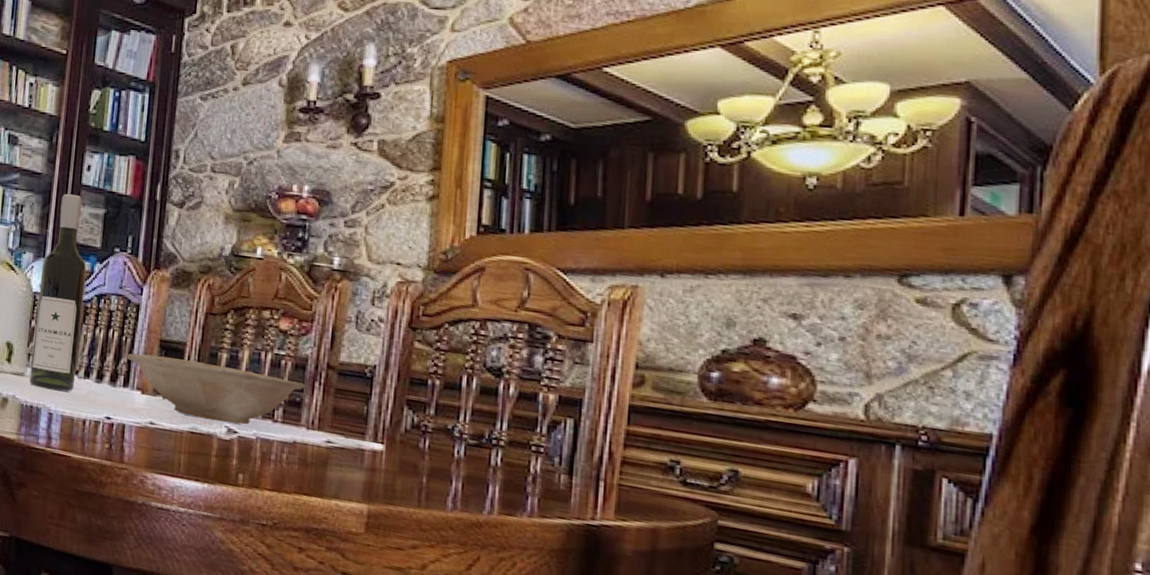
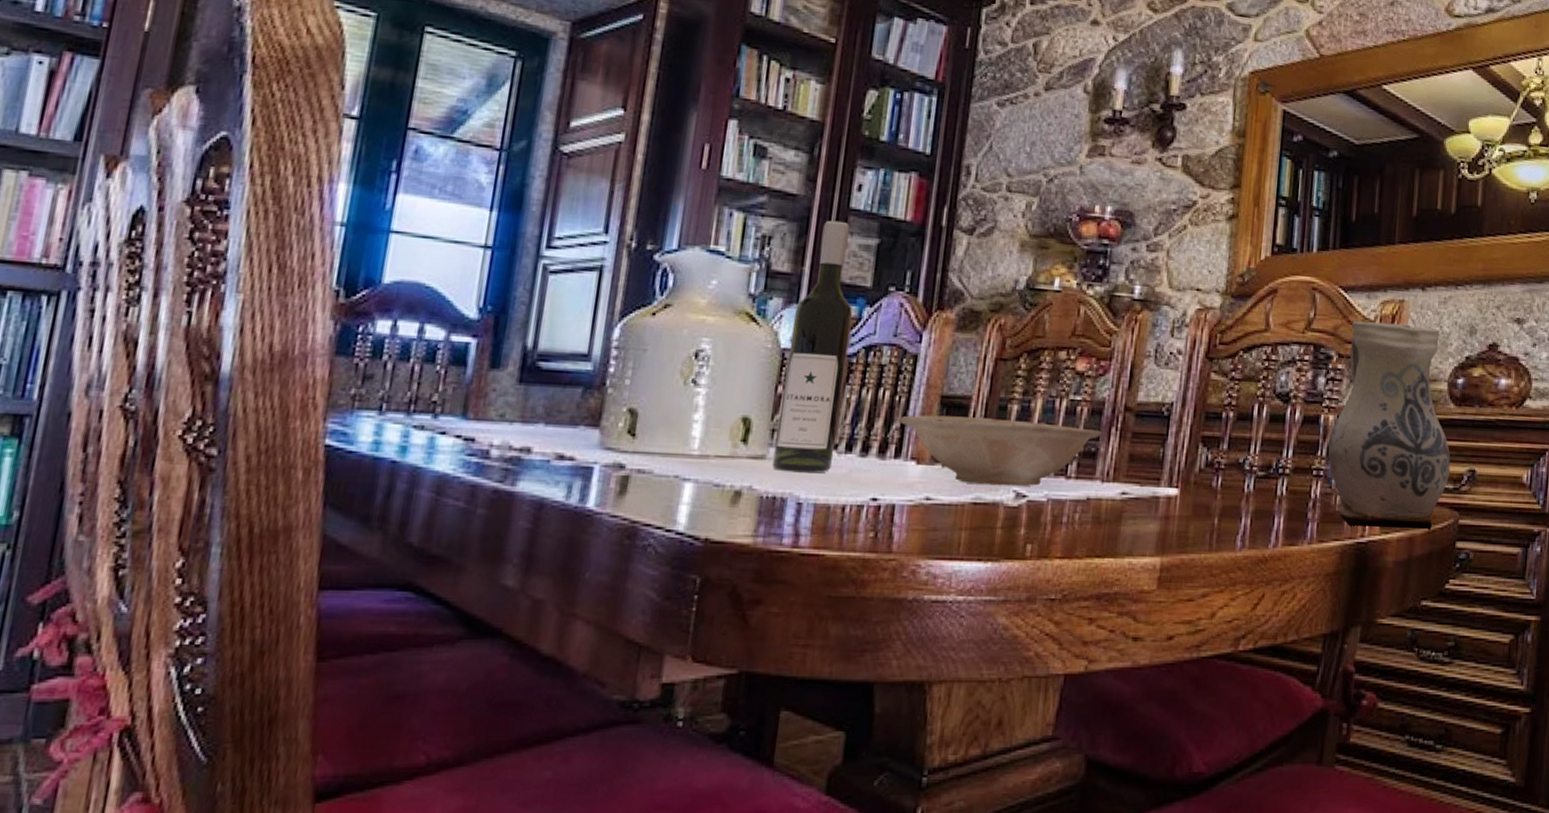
ceramic pitcher: none [548,303,705,527] -> present [1327,321,1451,531]

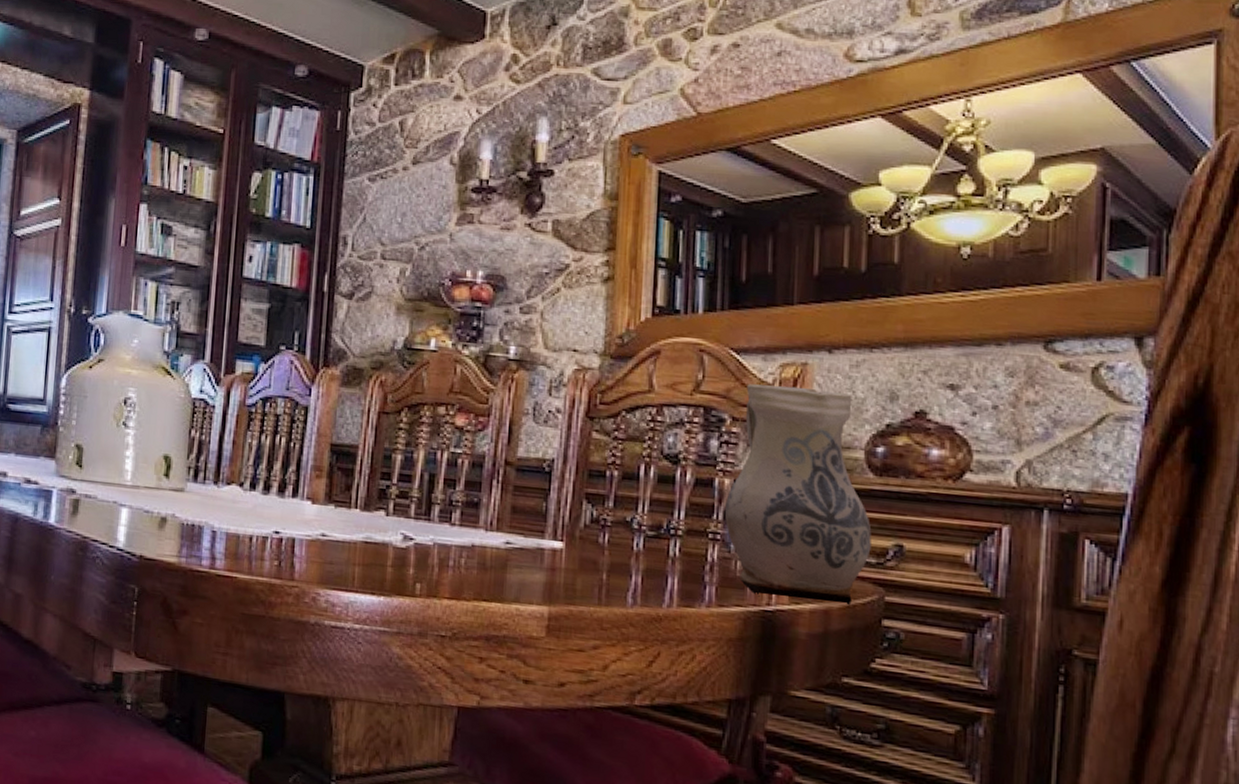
bottle: present [772,220,853,474] -> none [190,287,250,507]
bowl: present [899,415,1103,487] -> none [295,460,484,530]

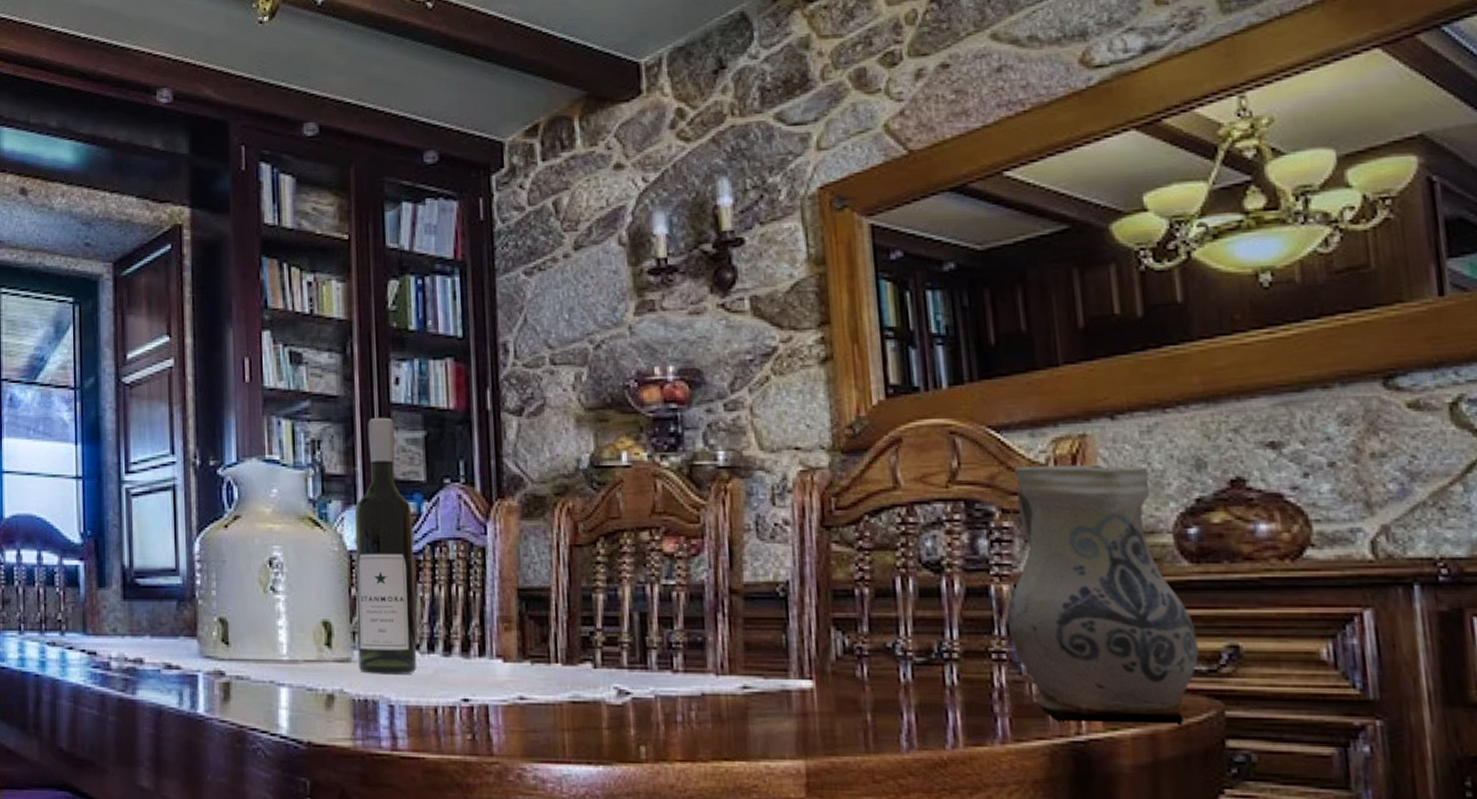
bottle: none [190,287,250,507] -> present [355,417,418,675]

